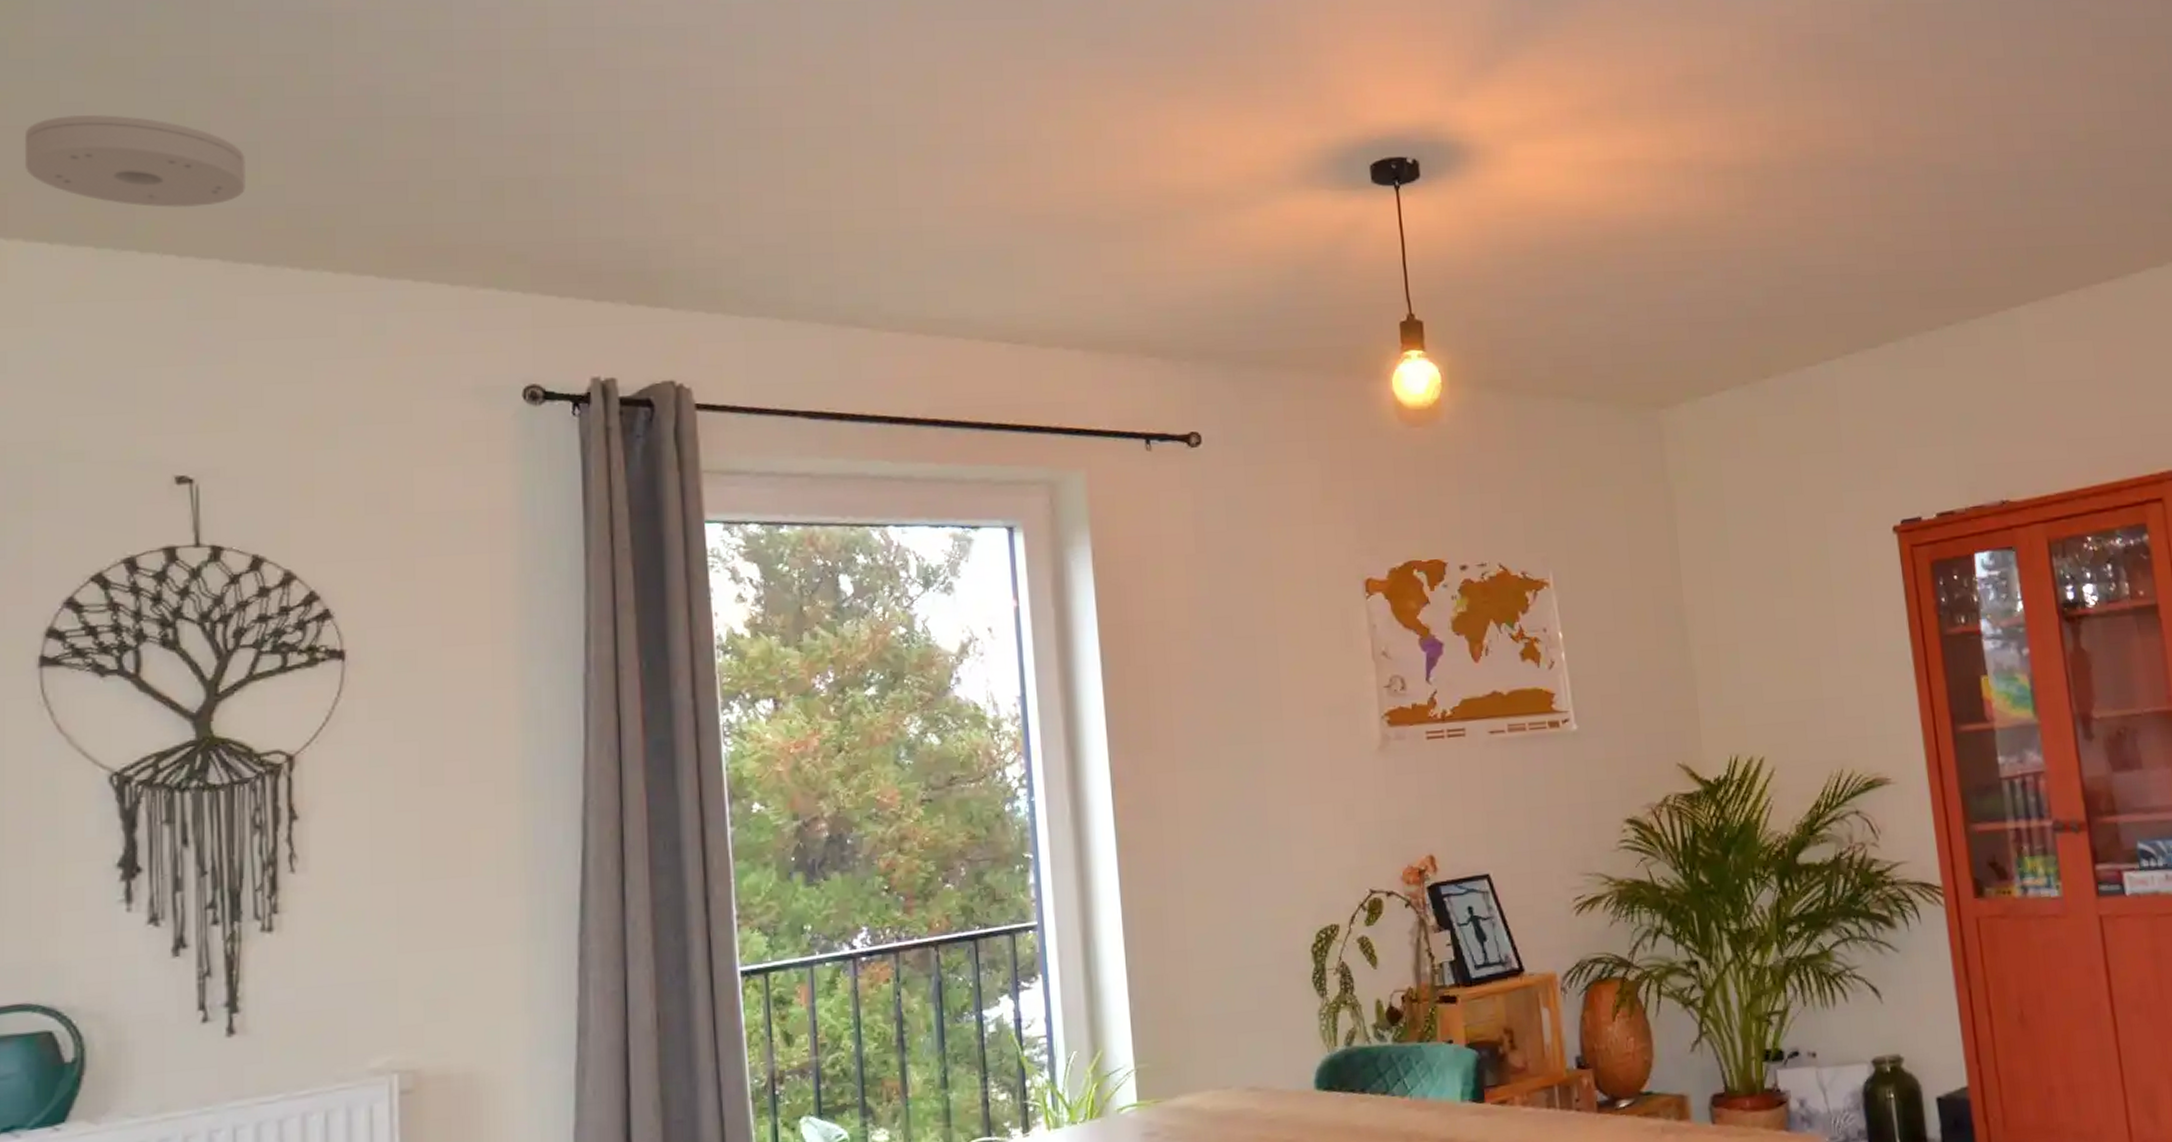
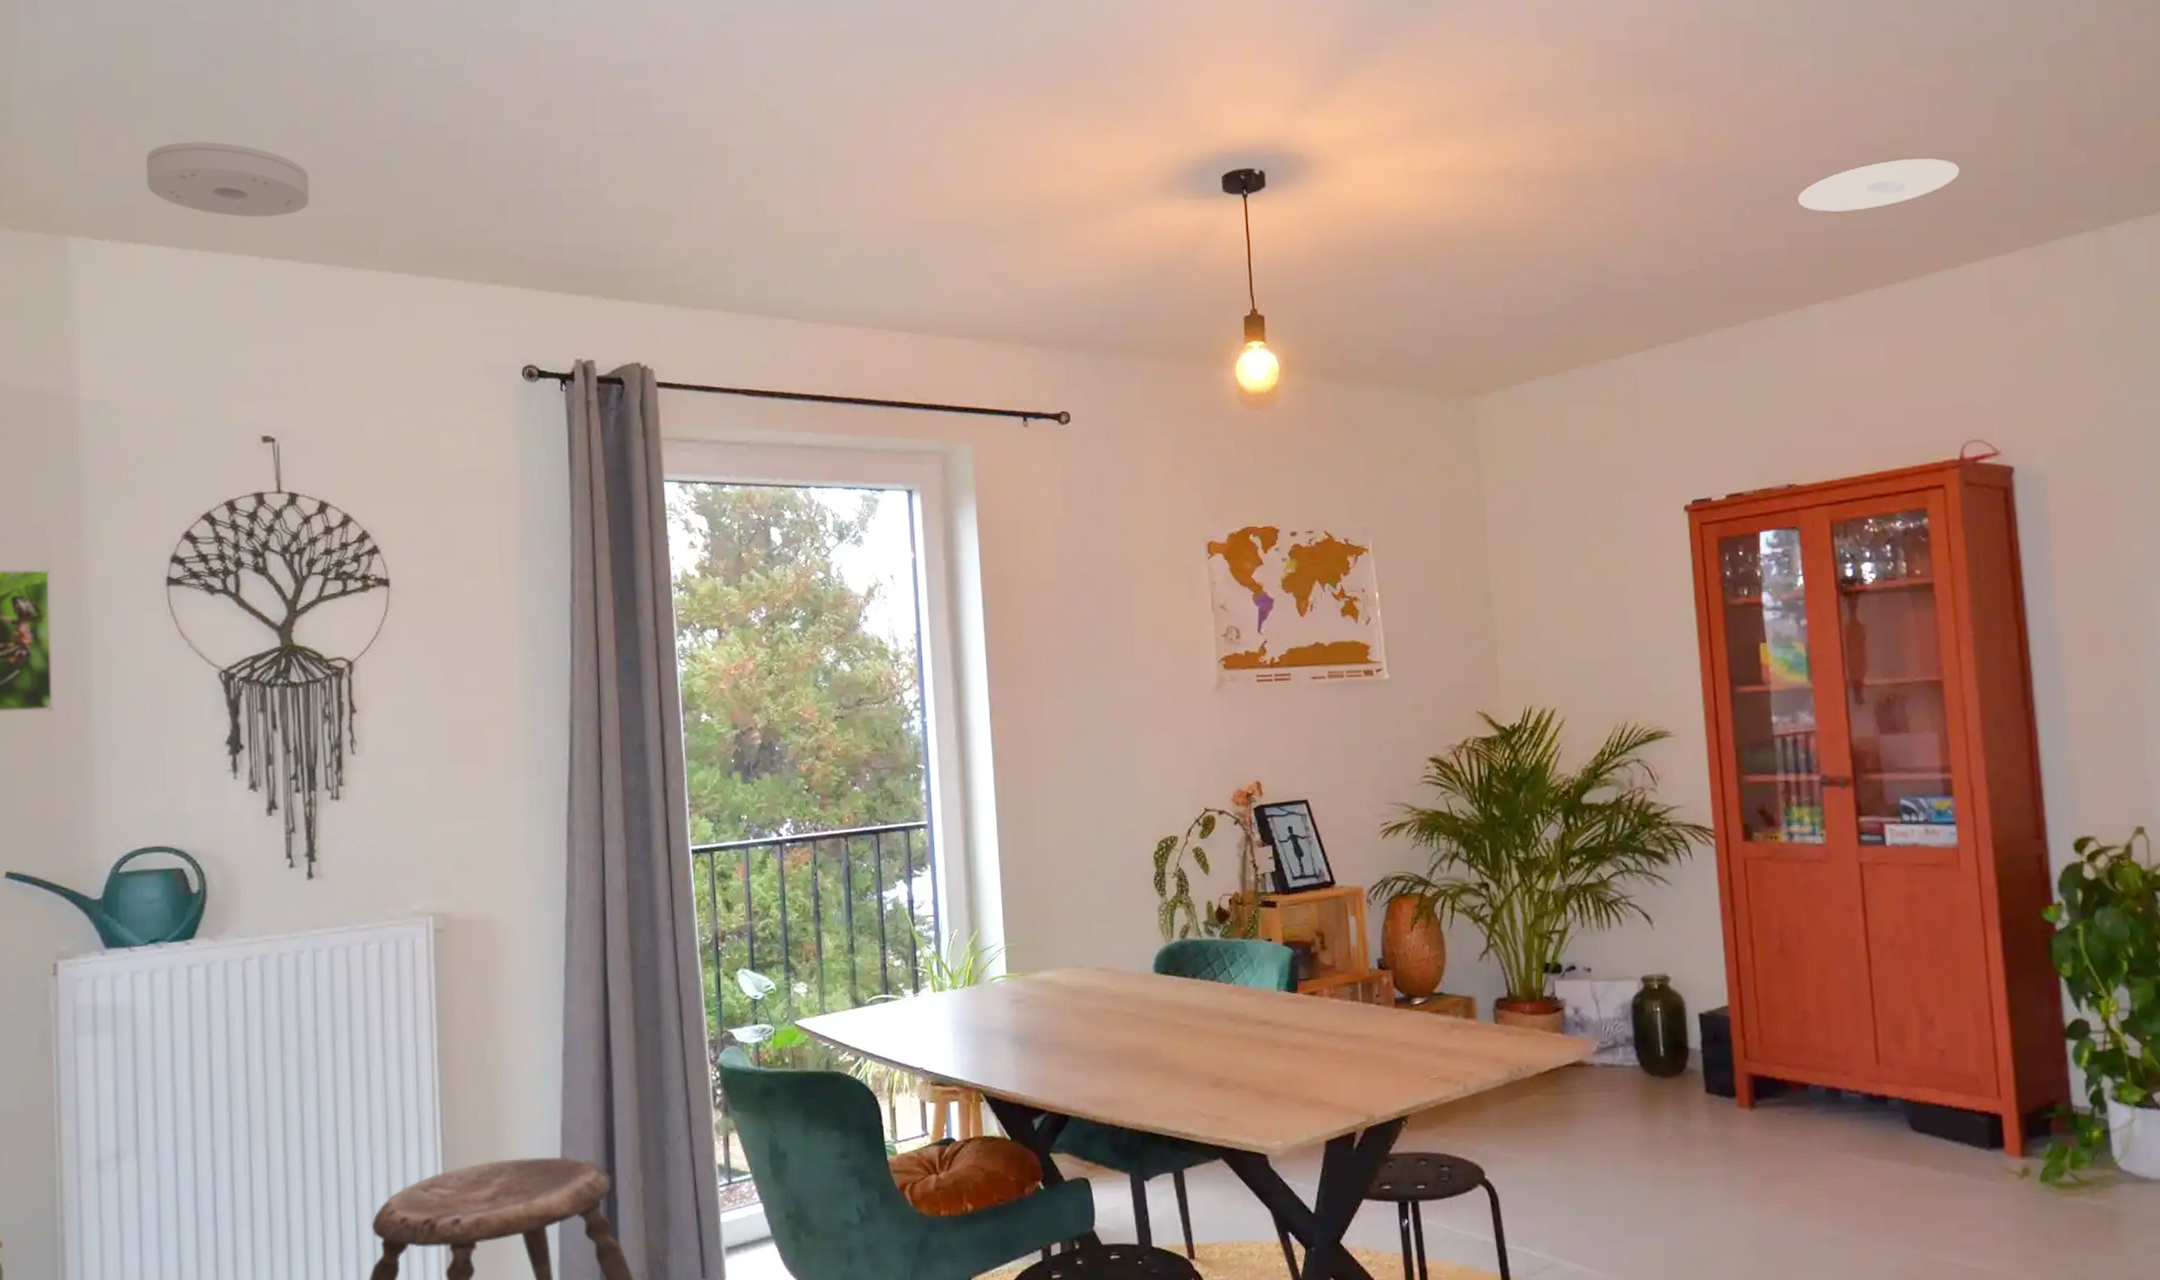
recessed light: none [1995,152,2158,207] -> present [1798,158,1959,212]

